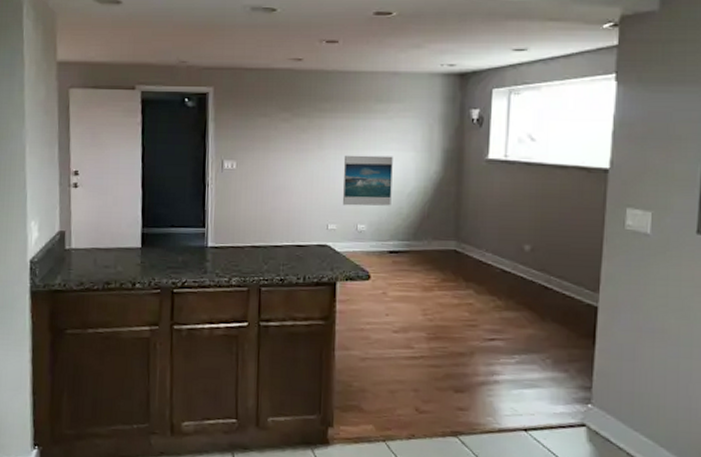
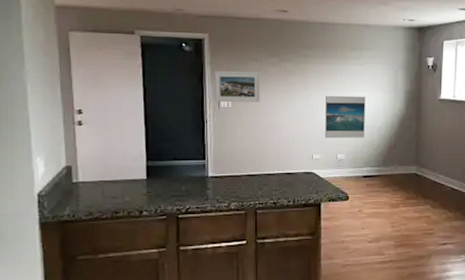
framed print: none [217,127,270,163] -> present [214,70,261,102]

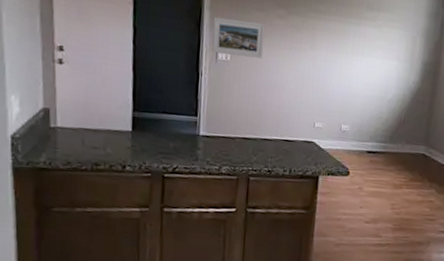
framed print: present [325,95,366,139] -> none [330,58,378,110]

